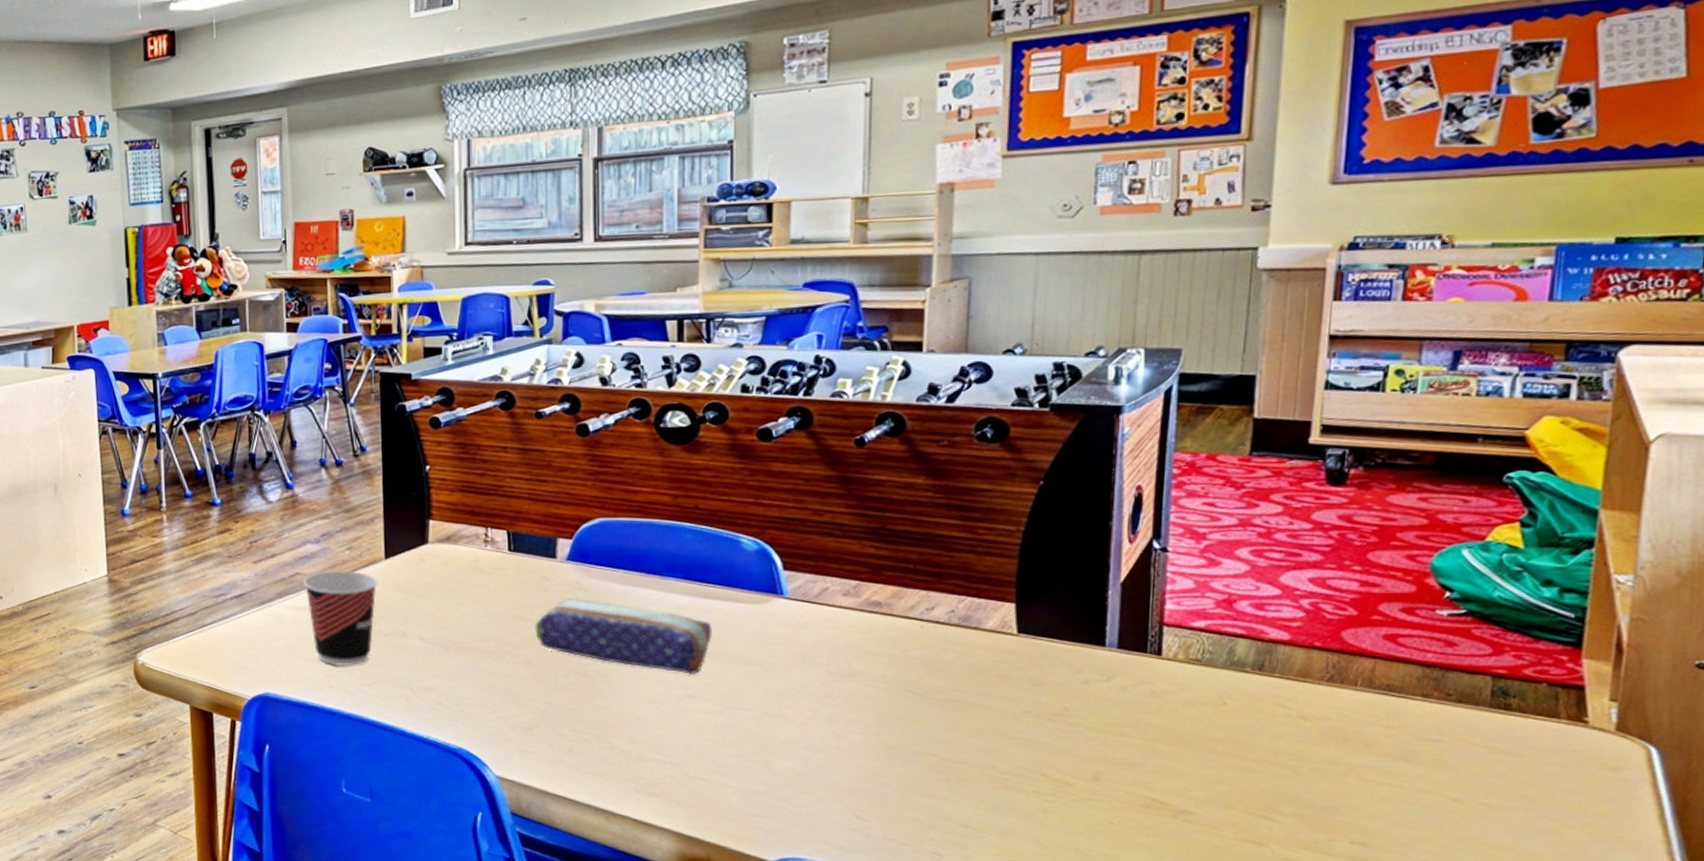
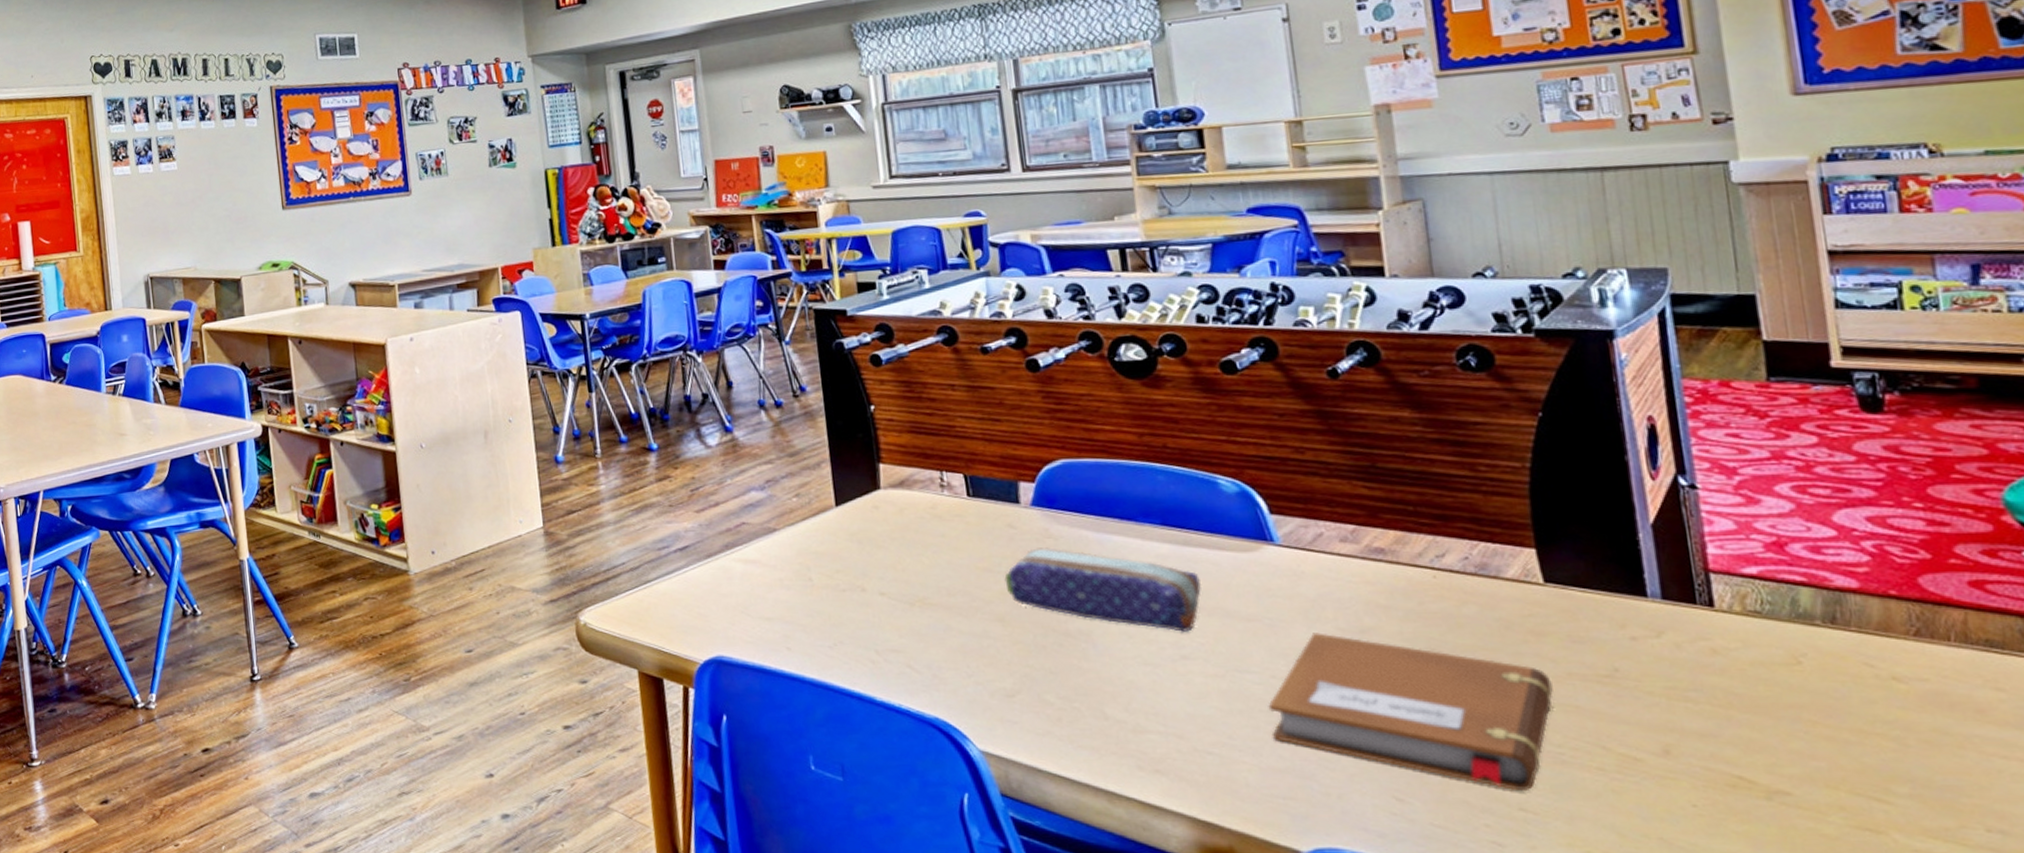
cup: present [303,570,378,666] -> none [750,519,831,625]
notebook: none [757,675,1009,811] -> present [1268,632,1553,792]

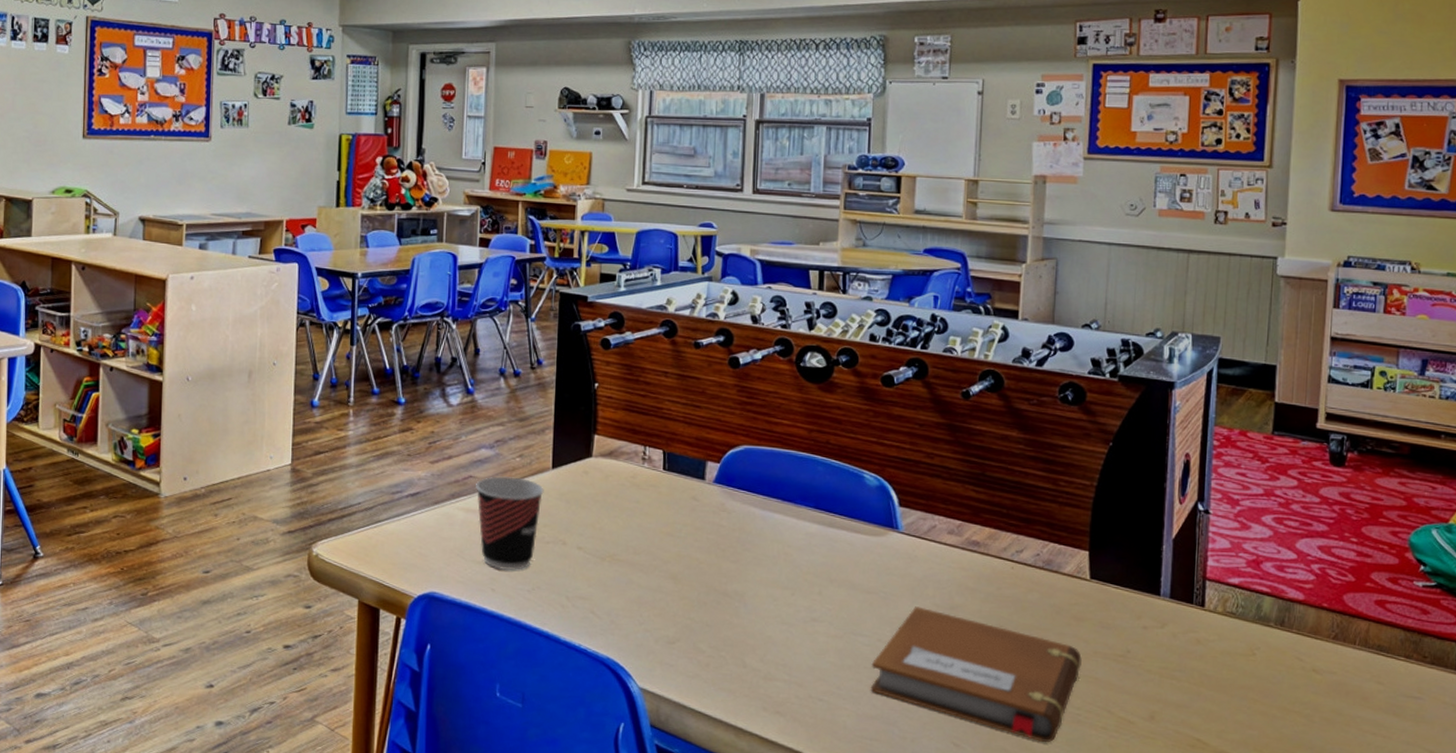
cup: none [750,519,831,625] -> present [476,476,544,570]
pencil case: present [1004,547,1202,633] -> none [682,519,838,600]

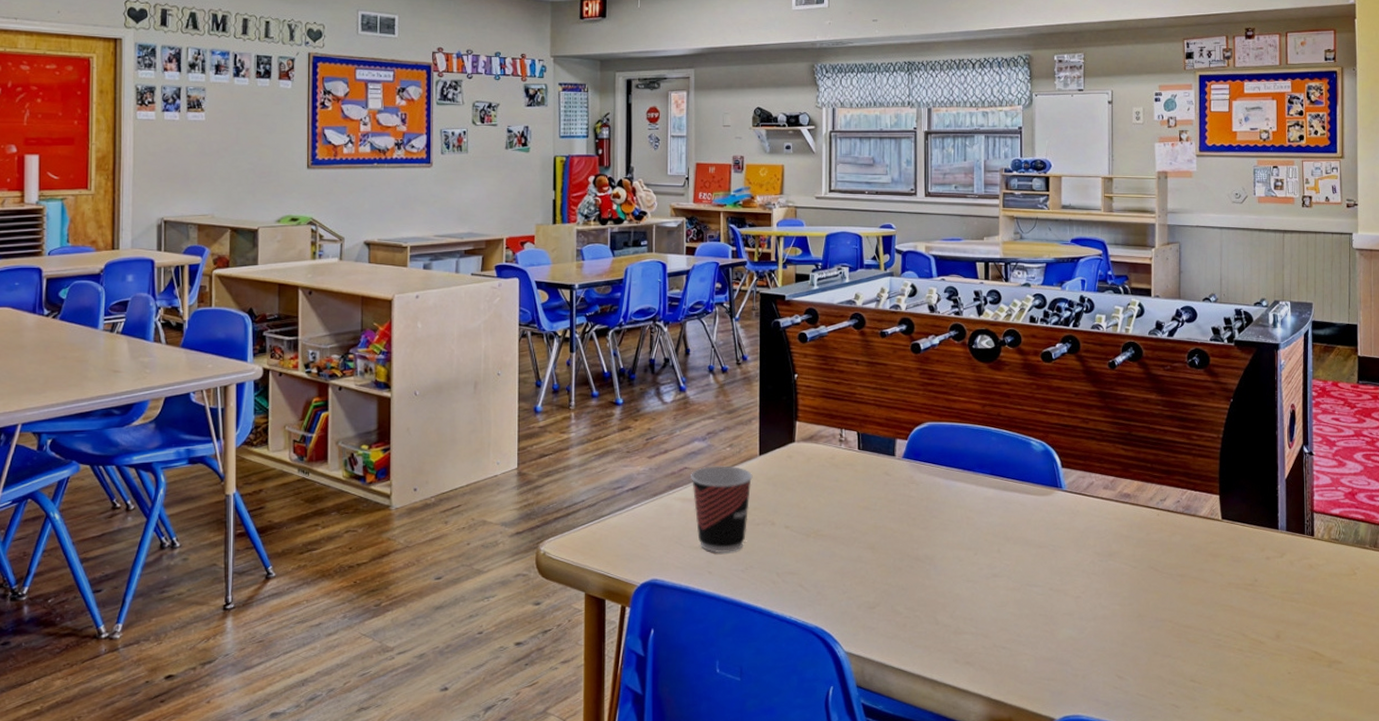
notebook: present [870,606,1082,743] -> none [1045,556,1219,668]

